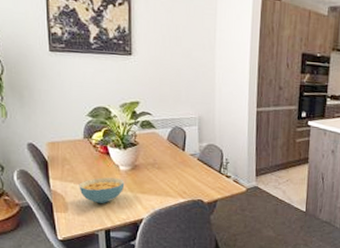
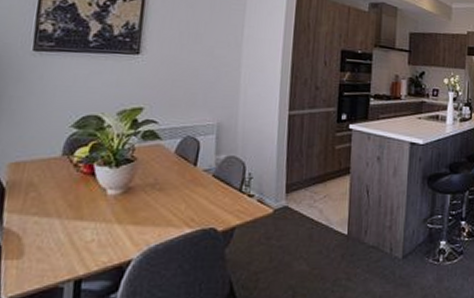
cereal bowl: present [79,177,125,203] -> none [45,206,112,242]

